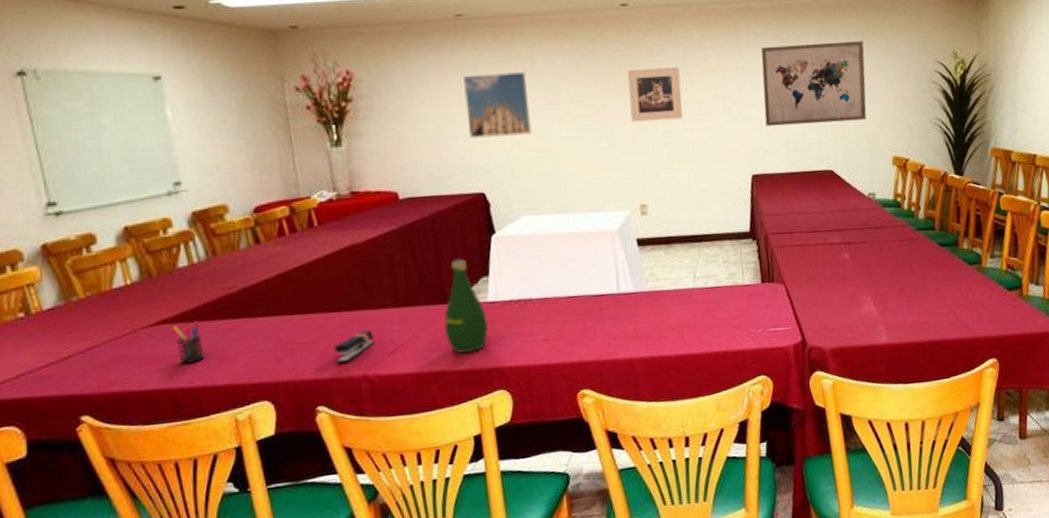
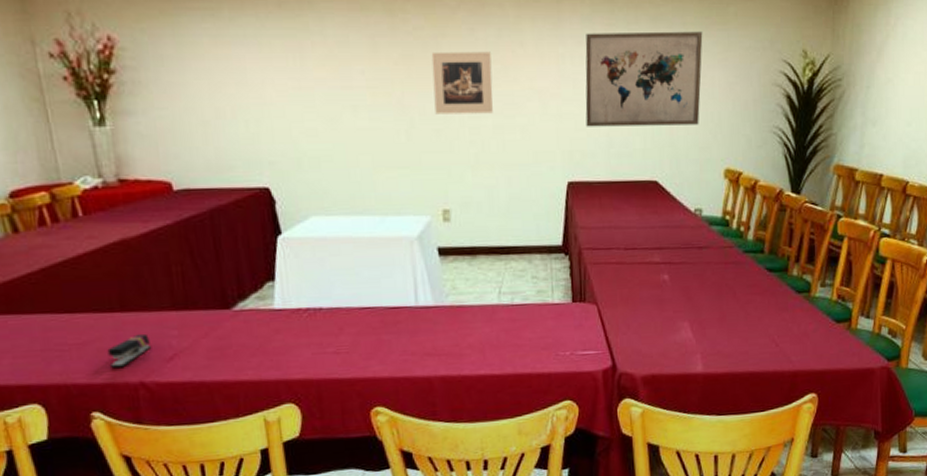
bottle: present [443,258,489,354] -> none [226,259,275,363]
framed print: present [463,71,532,138] -> none [243,47,322,124]

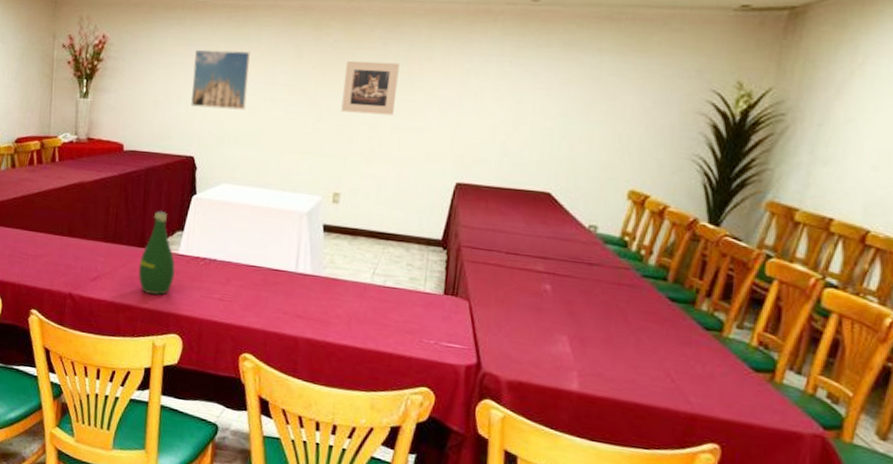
stapler: present [107,333,152,368] -> none [51,255,83,280]
bottle: none [226,259,275,363] -> present [138,210,175,295]
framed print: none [243,47,322,124] -> present [190,49,250,110]
wall art: present [585,31,703,127] -> none [482,52,619,145]

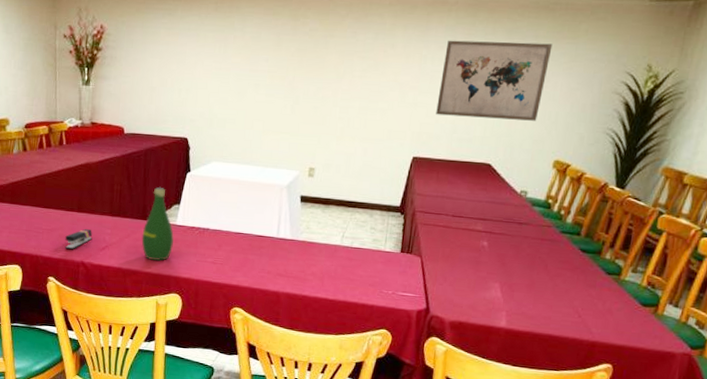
stapler: none [51,255,83,280] -> present [64,228,93,250]
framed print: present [190,49,250,110] -> none [183,38,235,95]
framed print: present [341,60,400,116] -> none [316,48,367,98]
wall art: none [482,52,619,145] -> present [436,40,553,121]

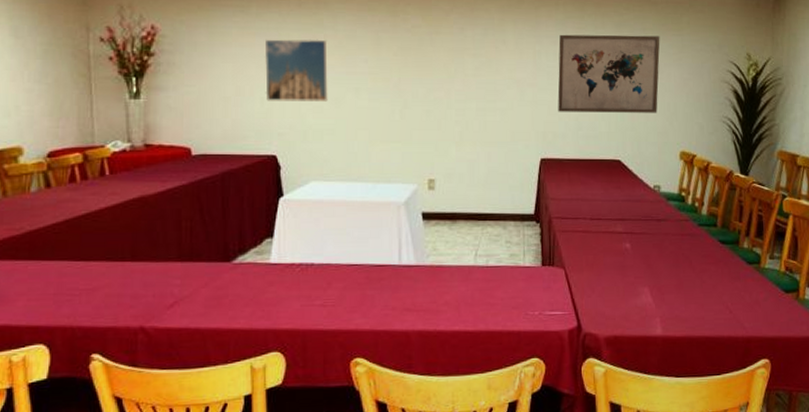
stapler: present [64,228,93,250] -> none [114,281,155,313]
bottle: present [141,186,174,261] -> none [224,217,268,312]
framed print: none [183,38,235,95] -> present [265,39,328,102]

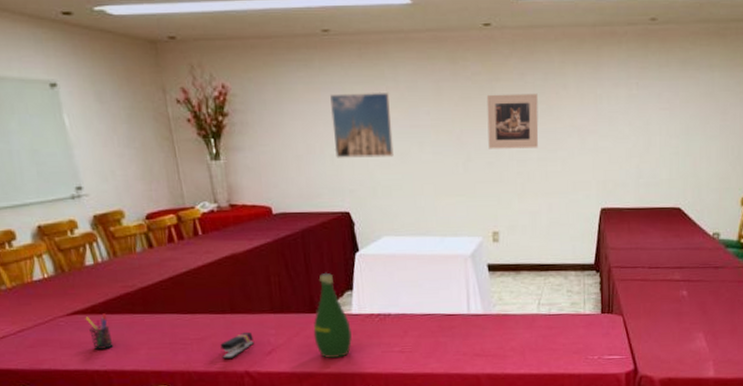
stapler: none [114,281,155,313] -> present [220,331,255,360]
bottle: none [224,217,268,312] -> present [313,272,352,358]
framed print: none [426,46,478,98] -> present [486,93,539,149]
wall art: present [557,34,660,113] -> none [619,73,727,160]

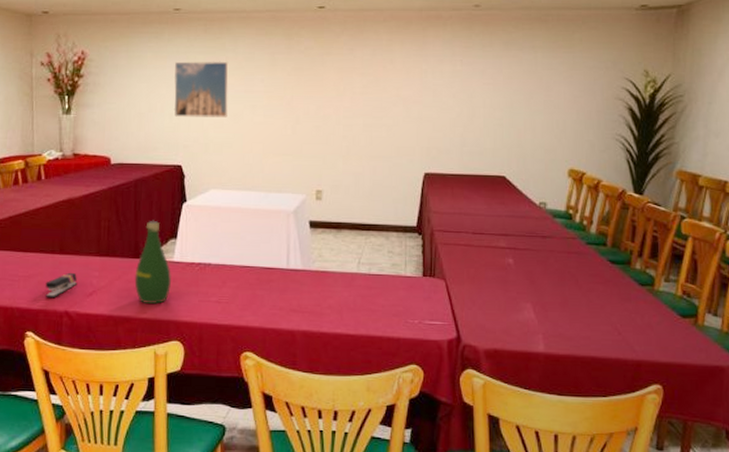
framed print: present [486,93,539,149] -> none [317,66,366,115]

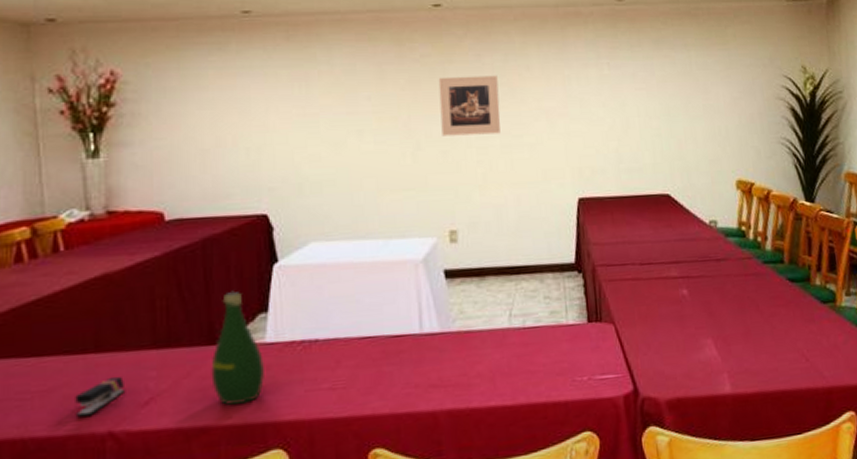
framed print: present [173,61,228,118] -> none [249,76,326,151]
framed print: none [317,66,366,115] -> present [438,75,501,136]

